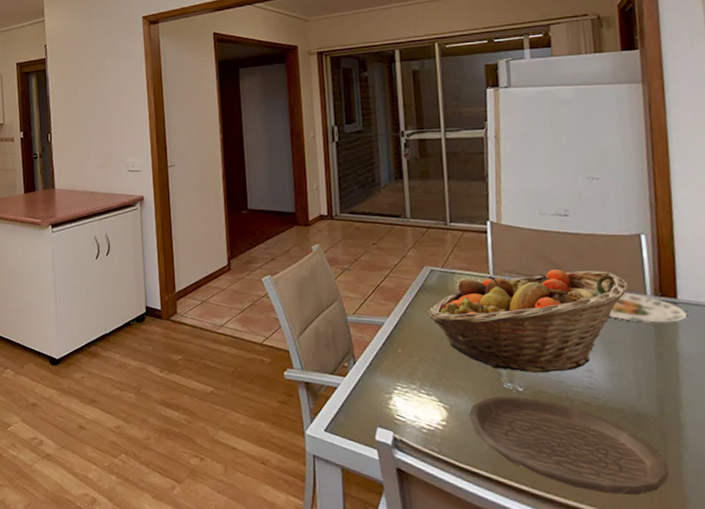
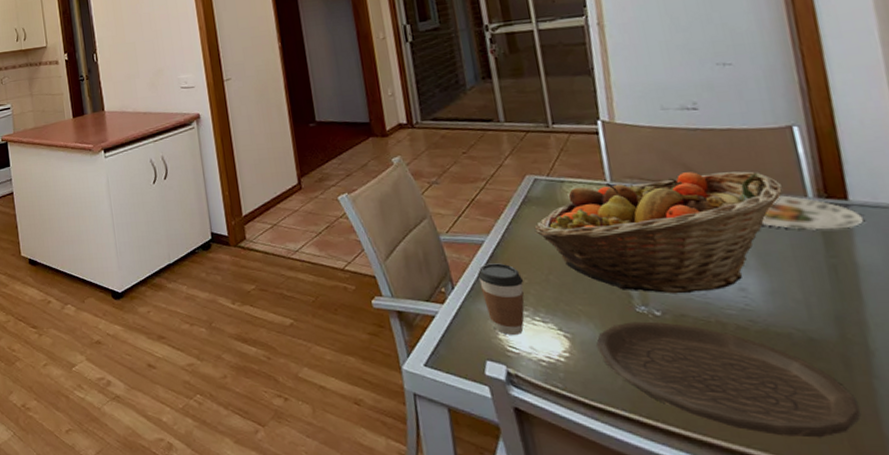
coffee cup: none [375,342,414,405] -> present [477,263,525,335]

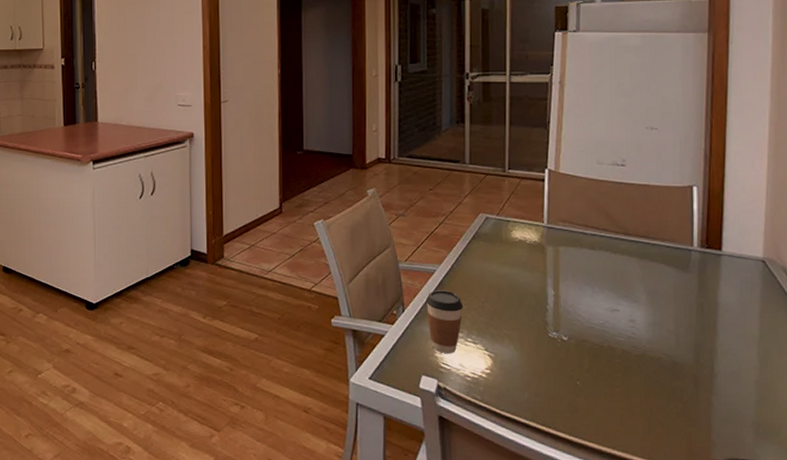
fruit basket: present [534,171,784,294] -> none [479,220,677,323]
plate: present [596,321,862,438] -> none [513,345,699,442]
plate: present [762,195,865,231] -> none [657,244,730,274]

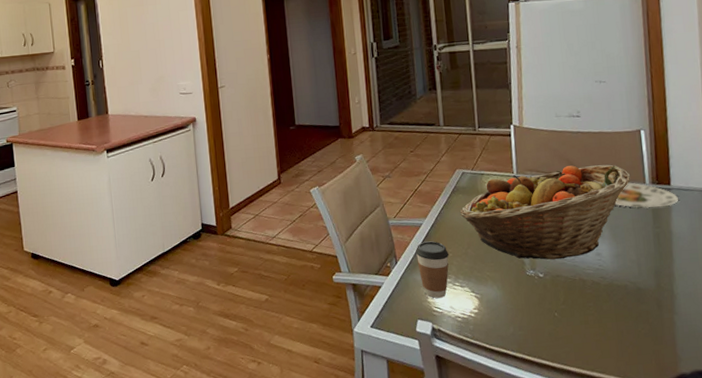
fruit basket: none [479,220,677,323] -> present [459,164,631,260]
plate: none [657,244,730,274] -> present [615,182,679,208]

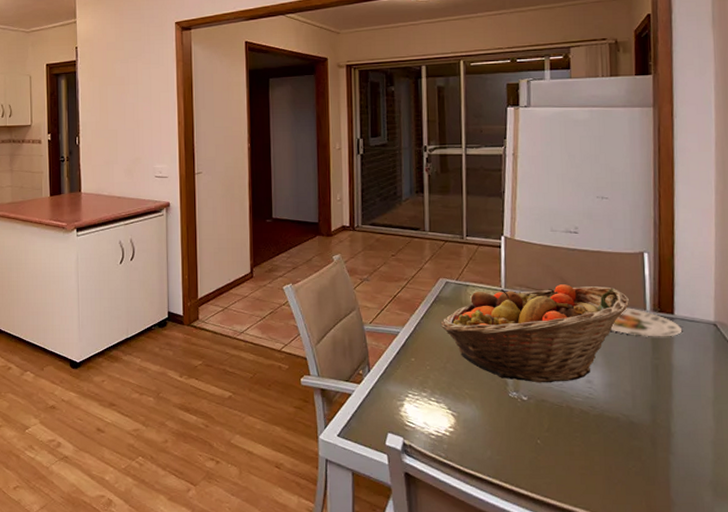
coffee cup: present [415,241,449,298] -> none [390,351,426,412]

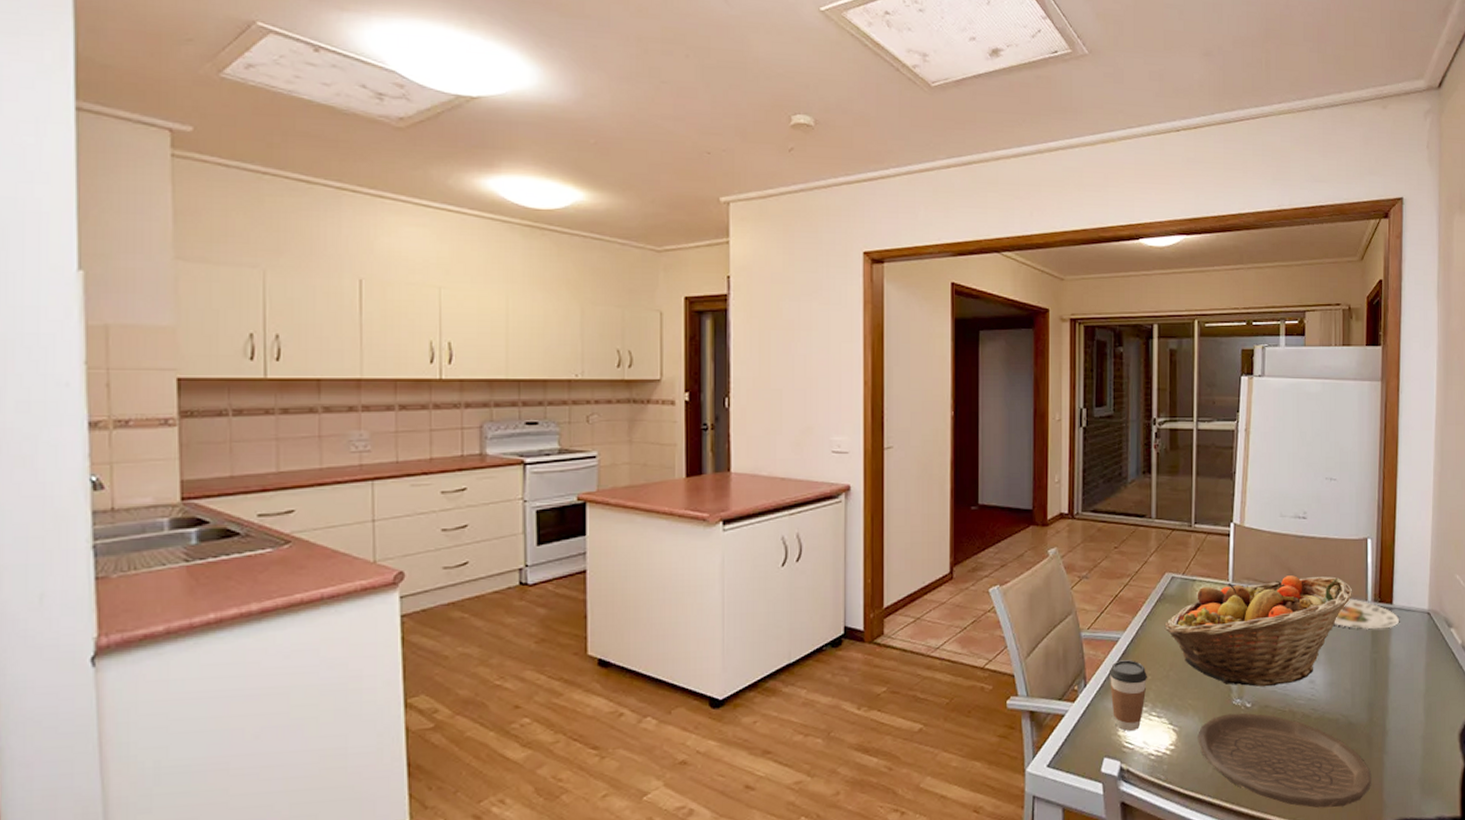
coffee cup: none [390,351,426,412] -> present [1108,660,1147,731]
plate: none [475,404,658,500] -> present [1198,713,1372,809]

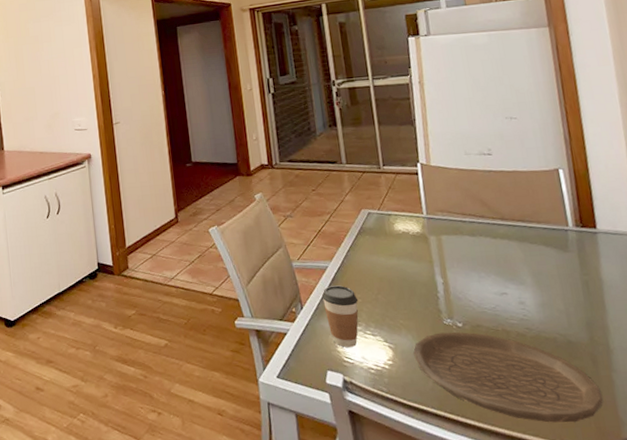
fruit basket: present [1164,575,1353,687] -> none [367,206,552,308]
plate: present [1335,599,1400,630] -> none [536,225,608,254]

